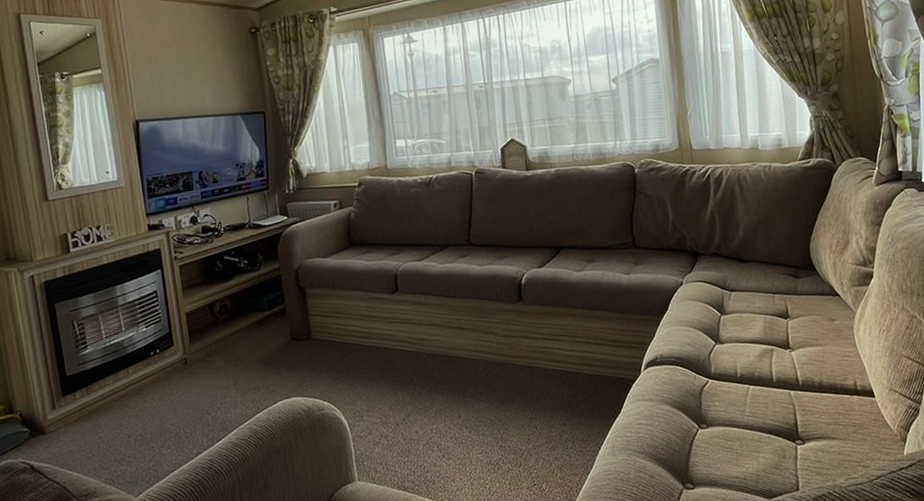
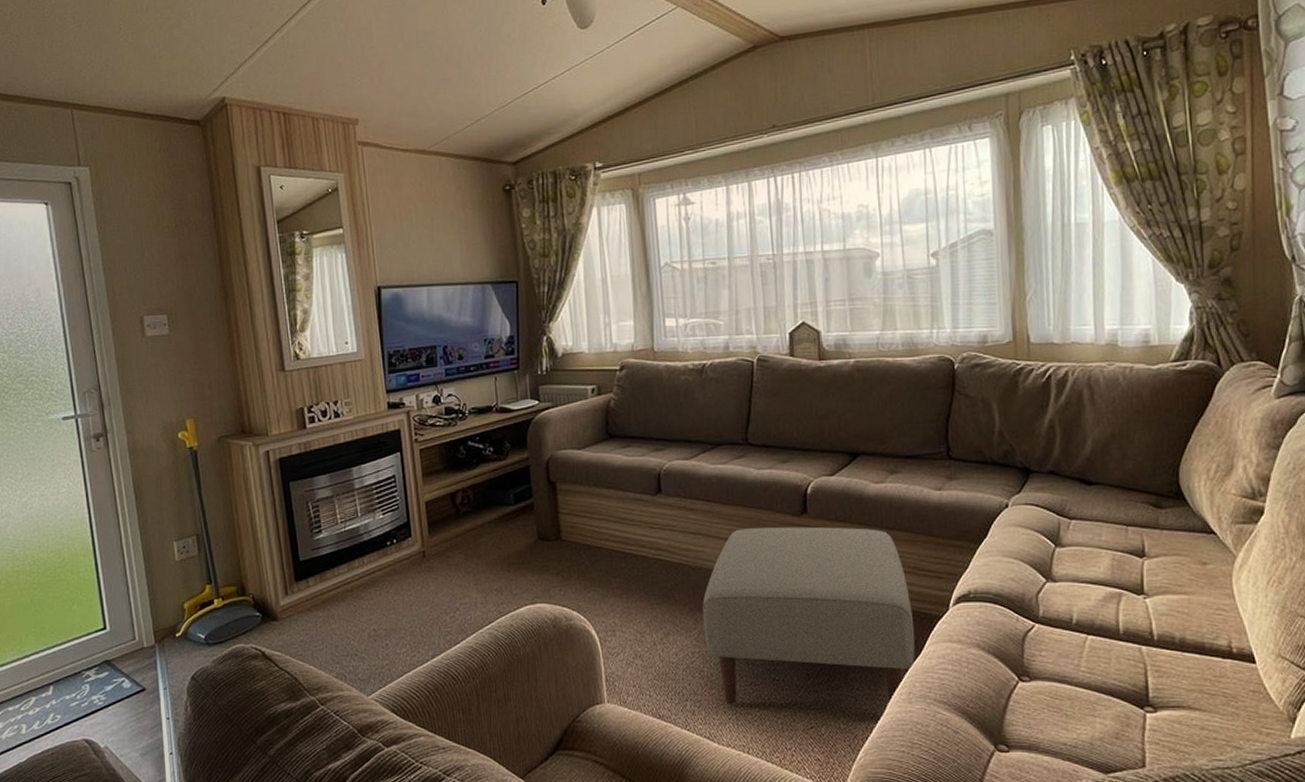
ottoman: none [437,310,616,472] -> present [702,526,915,705]

